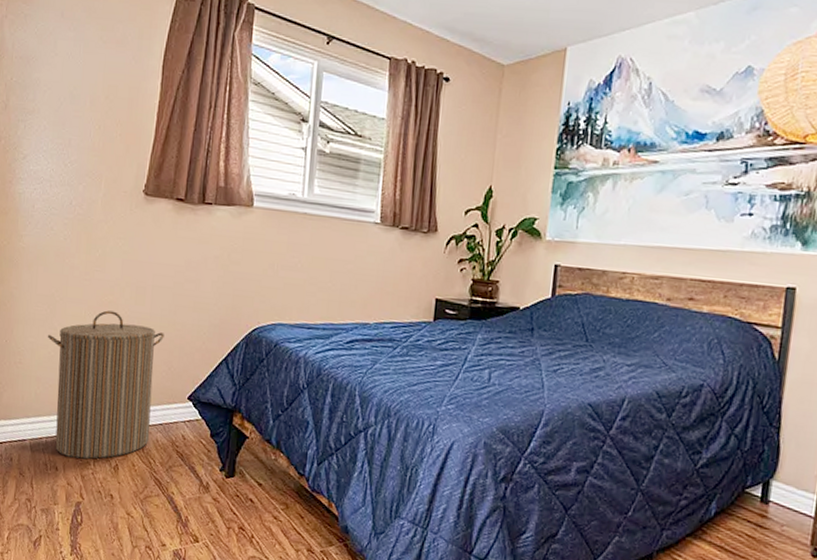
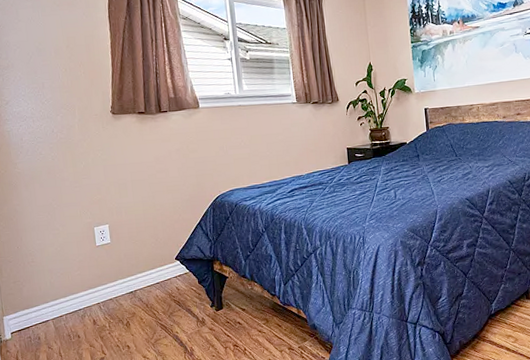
laundry hamper: present [47,310,164,459] -> none [51,206,151,325]

